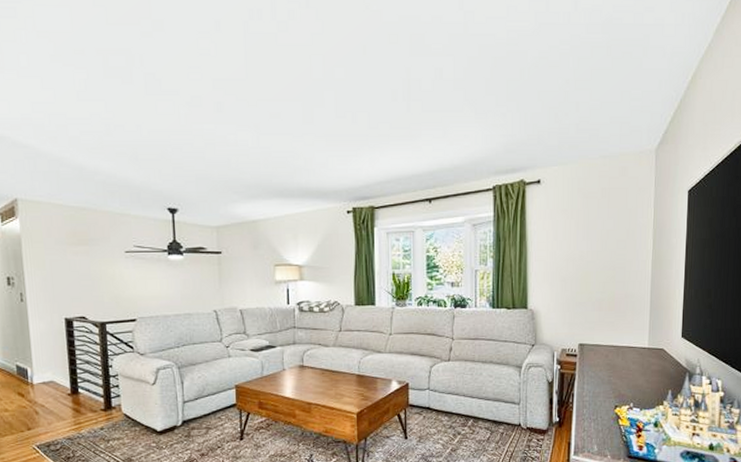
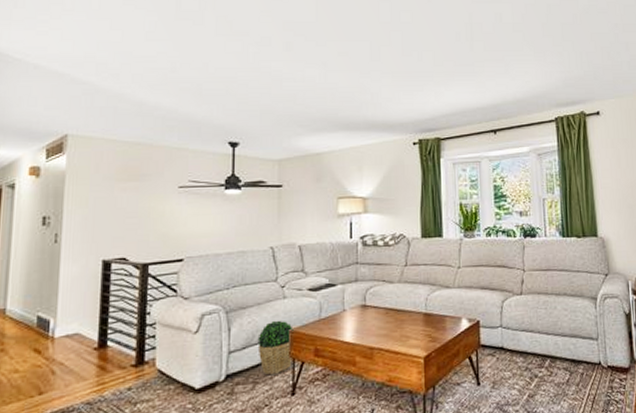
potted plant: none [208,376,239,423] -> present [257,320,293,376]

